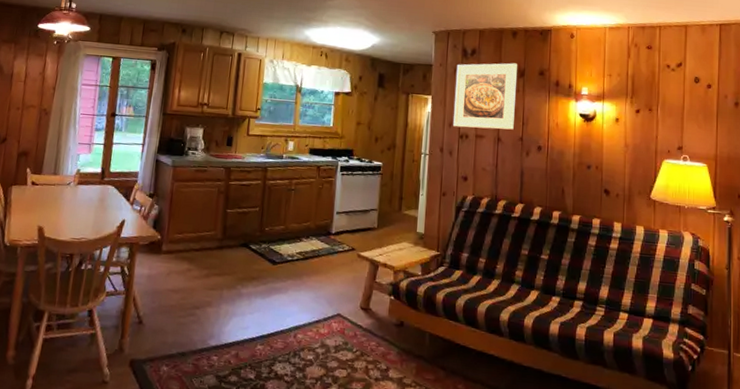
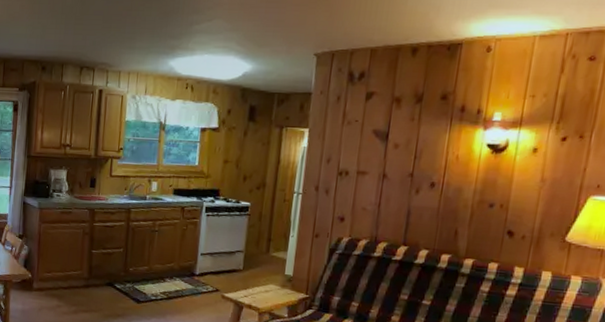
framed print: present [453,63,517,130] -> none [332,86,415,165]

